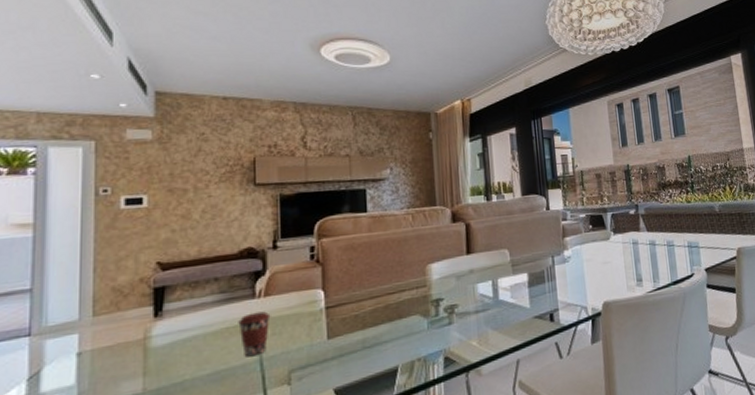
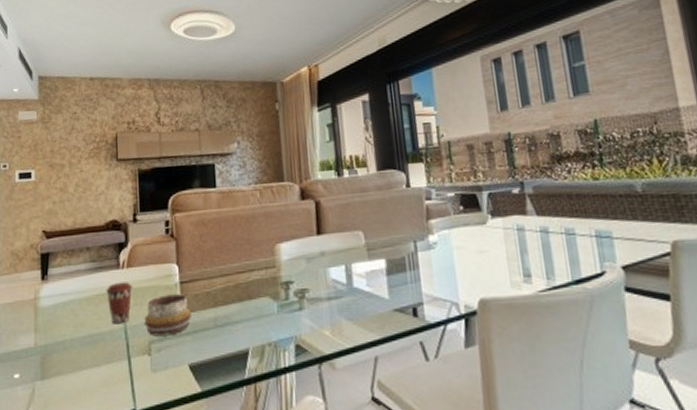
decorative bowl: none [284,319,337,365] -> present [144,294,191,337]

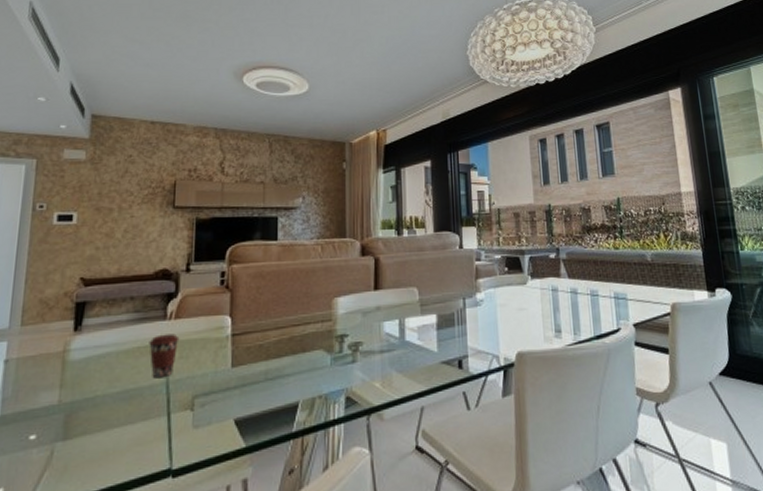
decorative bowl: present [144,294,191,337] -> none [189,347,241,391]

